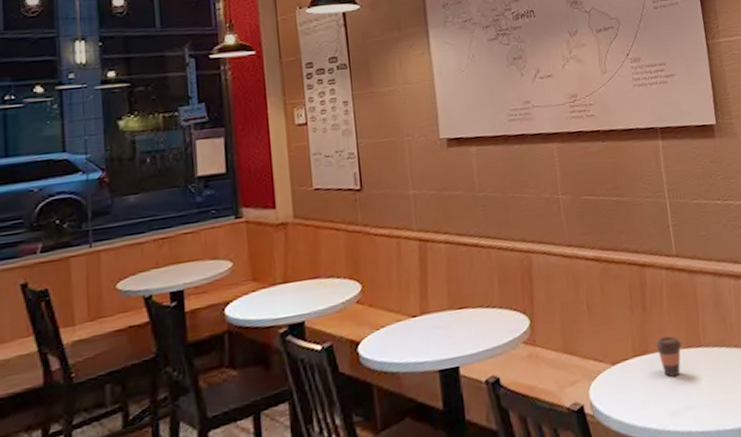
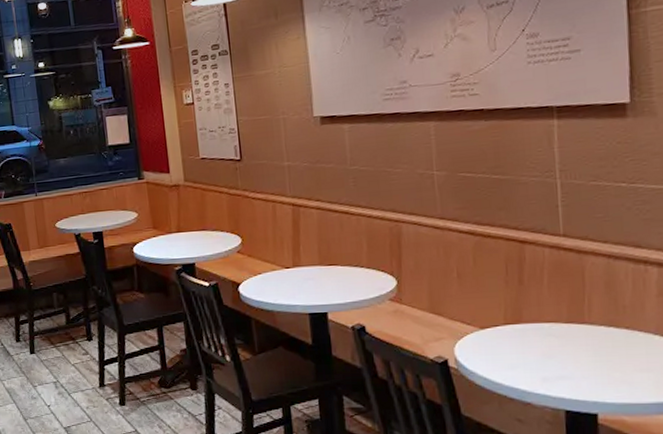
coffee cup: present [655,336,681,377] -> none [530,310,561,347]

